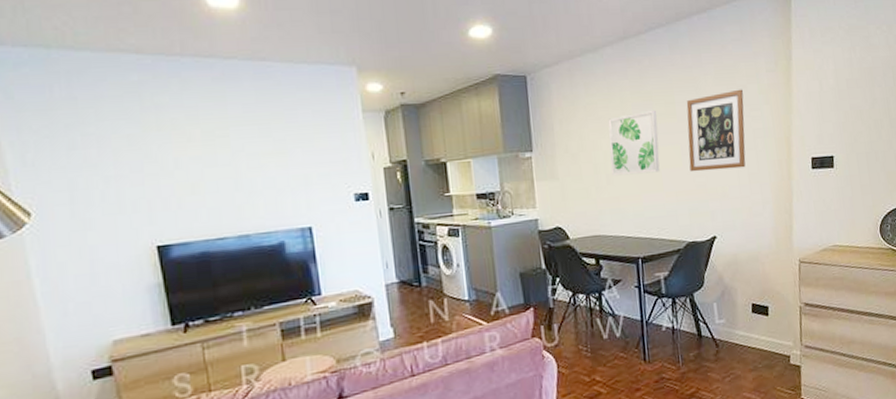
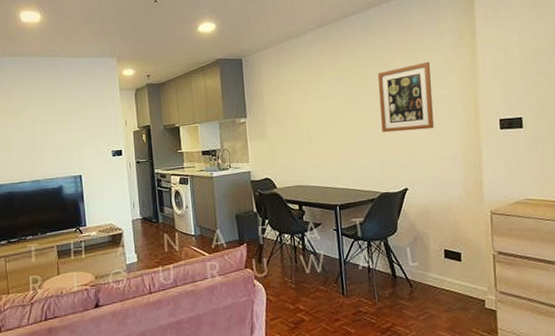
wall art: present [608,110,660,176] -> none [309,81,355,137]

